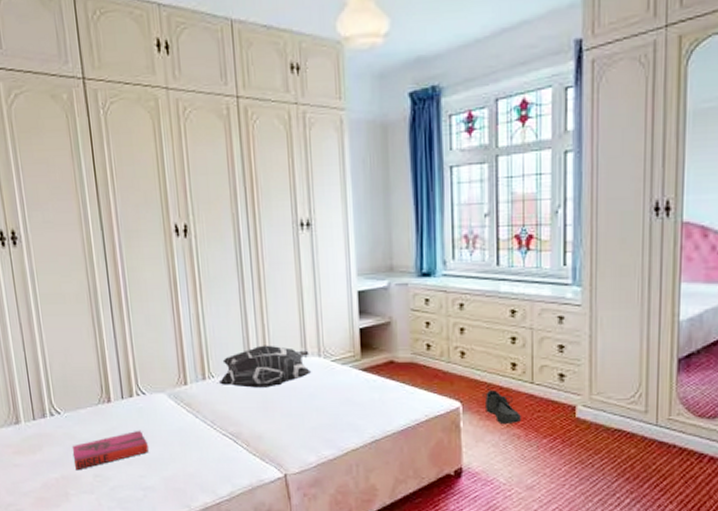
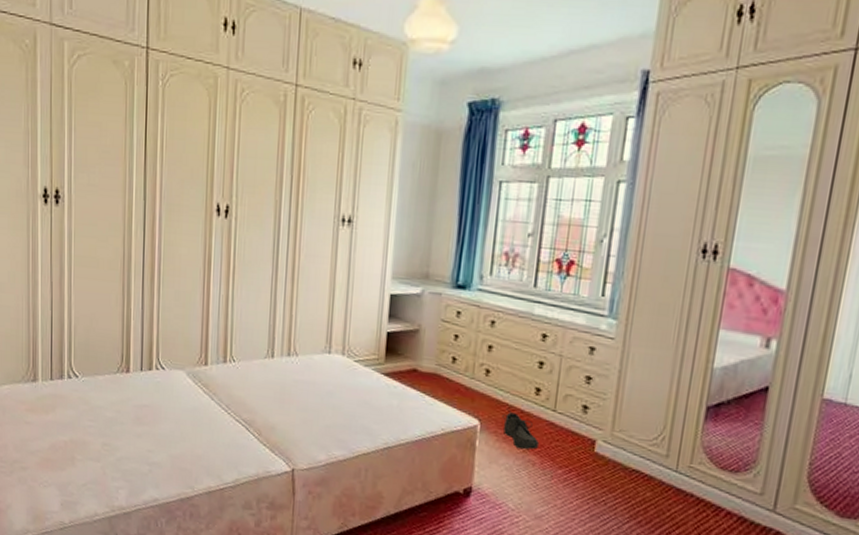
hardback book: present [71,430,148,471] -> none [84,404,160,437]
decorative pillow: present [218,345,312,388] -> none [239,335,334,380]

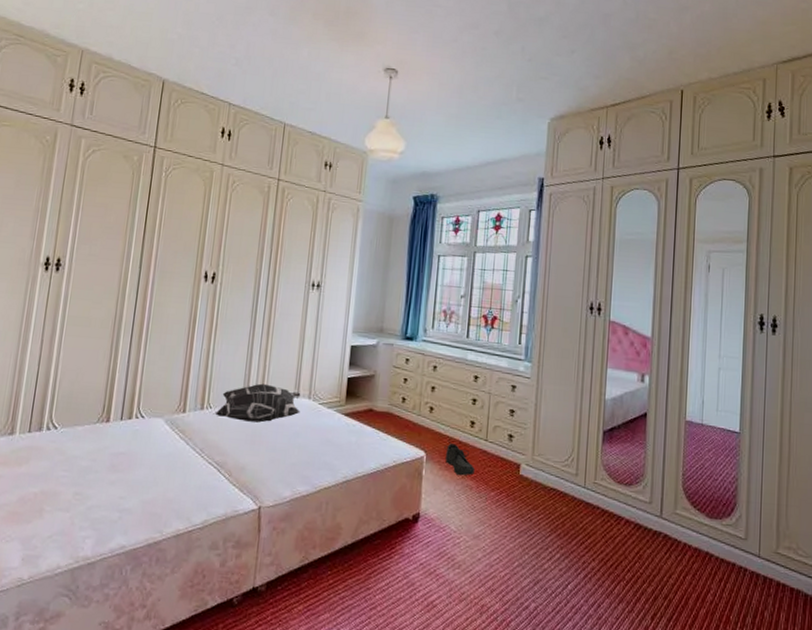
decorative pillow: none [239,335,334,380] -> present [214,383,301,423]

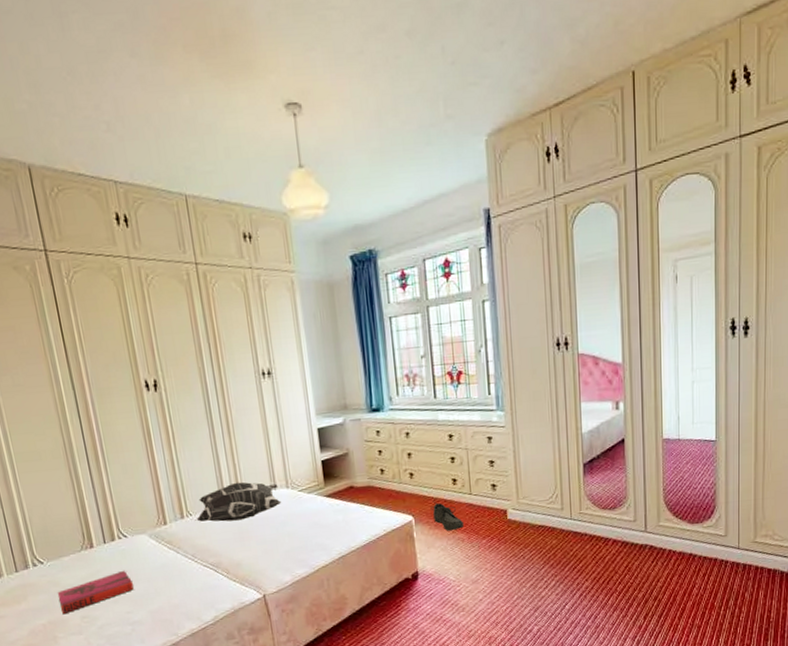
hardback book: none [57,451,135,487] -> present [57,570,134,615]

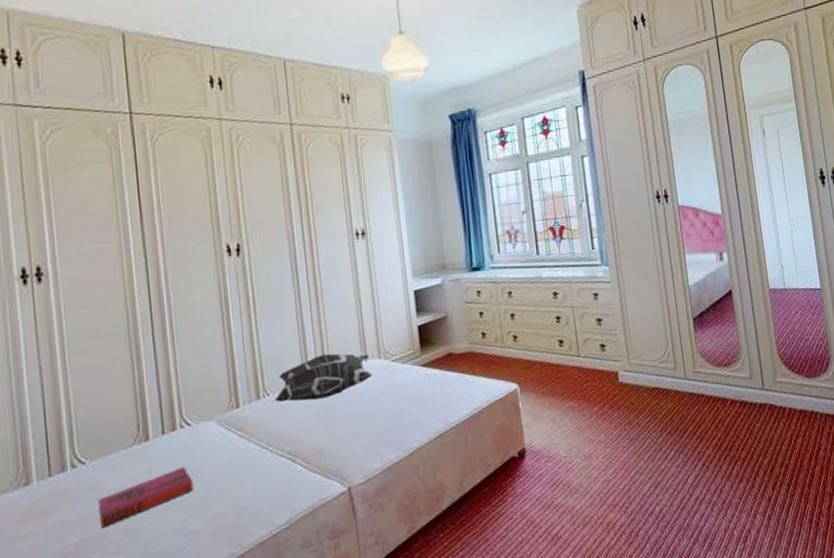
arctic: present [430,501,464,531] -> none [536,366,573,399]

